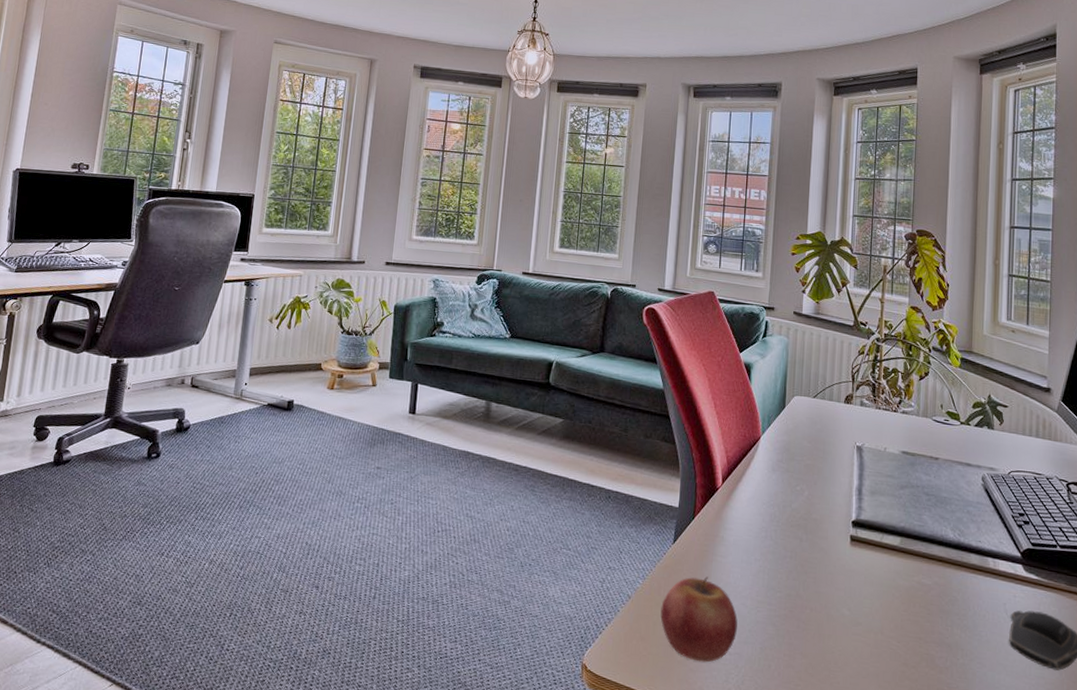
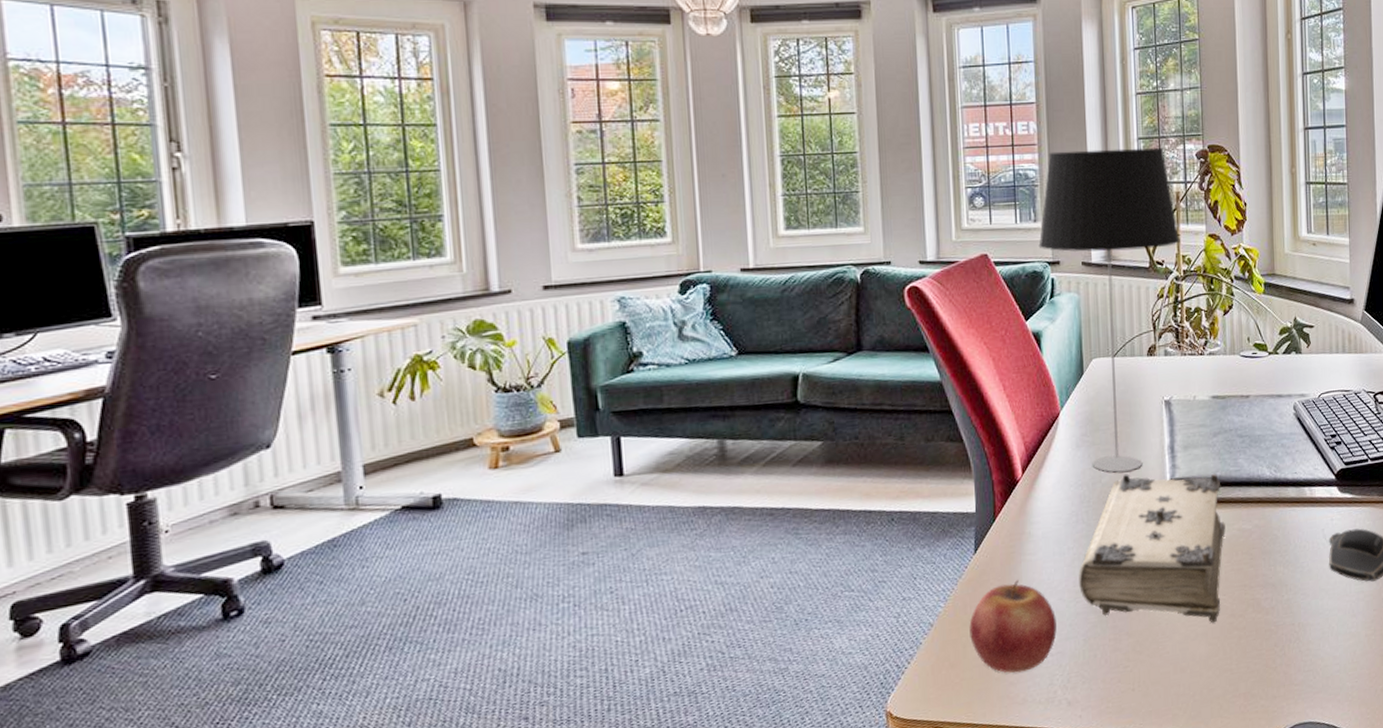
table lamp: none [758,217,884,503] -> present [1038,147,1180,473]
book: none [761,504,905,667] -> present [1079,474,1226,623]

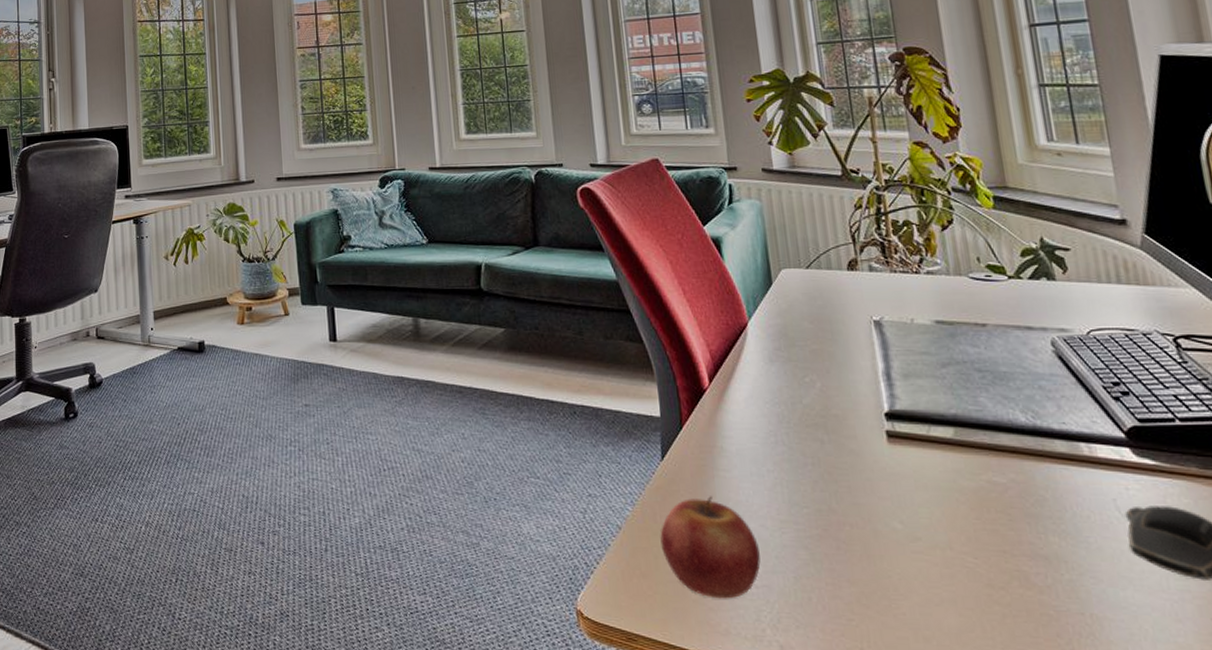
table lamp: present [1038,147,1180,473] -> none [712,52,878,394]
book: present [1079,474,1226,623] -> none [782,397,972,590]

